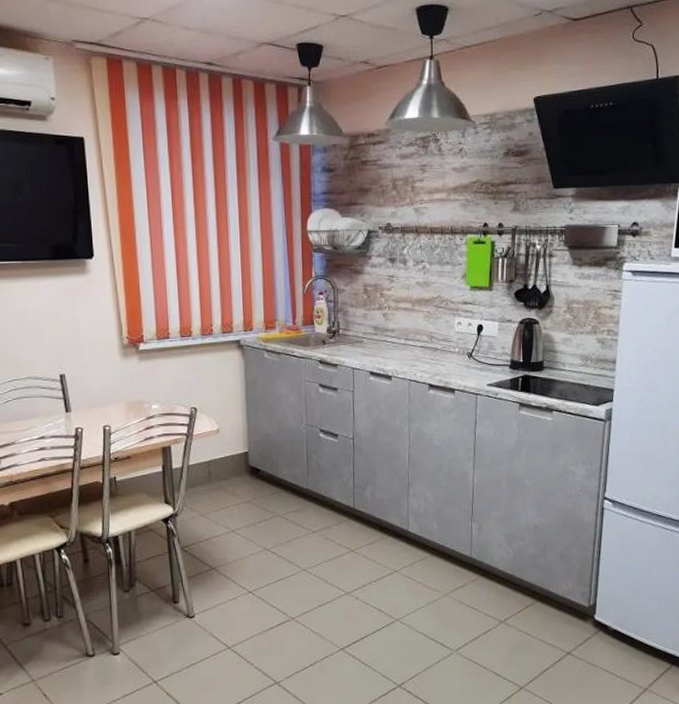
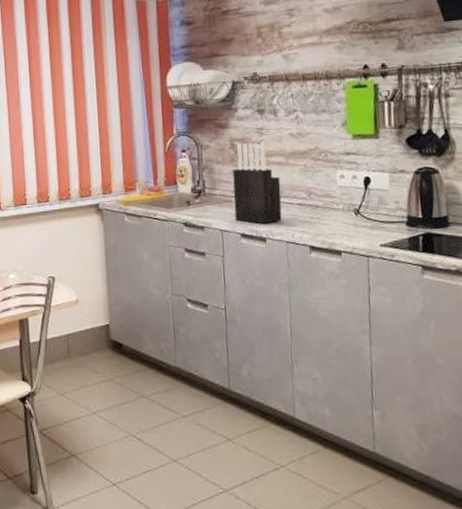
knife block: none [364,288,407,364] -> present [232,142,282,224]

